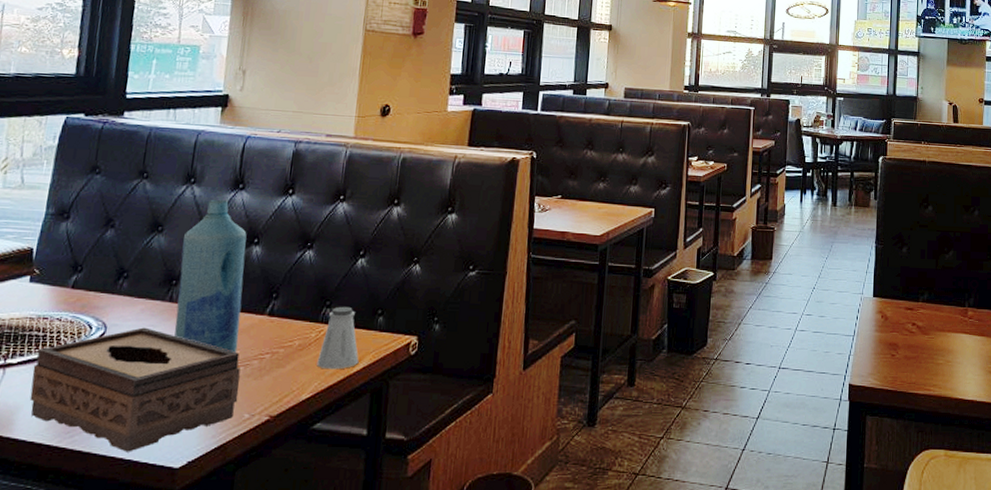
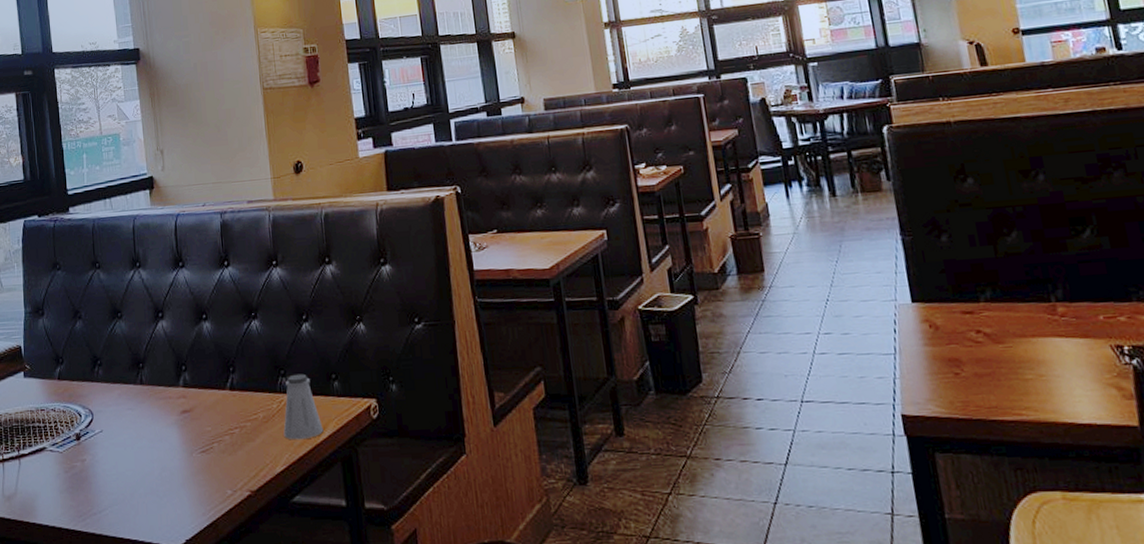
tissue box: present [29,327,241,452] -> none [41,411,219,533]
bottle: present [174,199,247,353] -> none [141,279,209,430]

